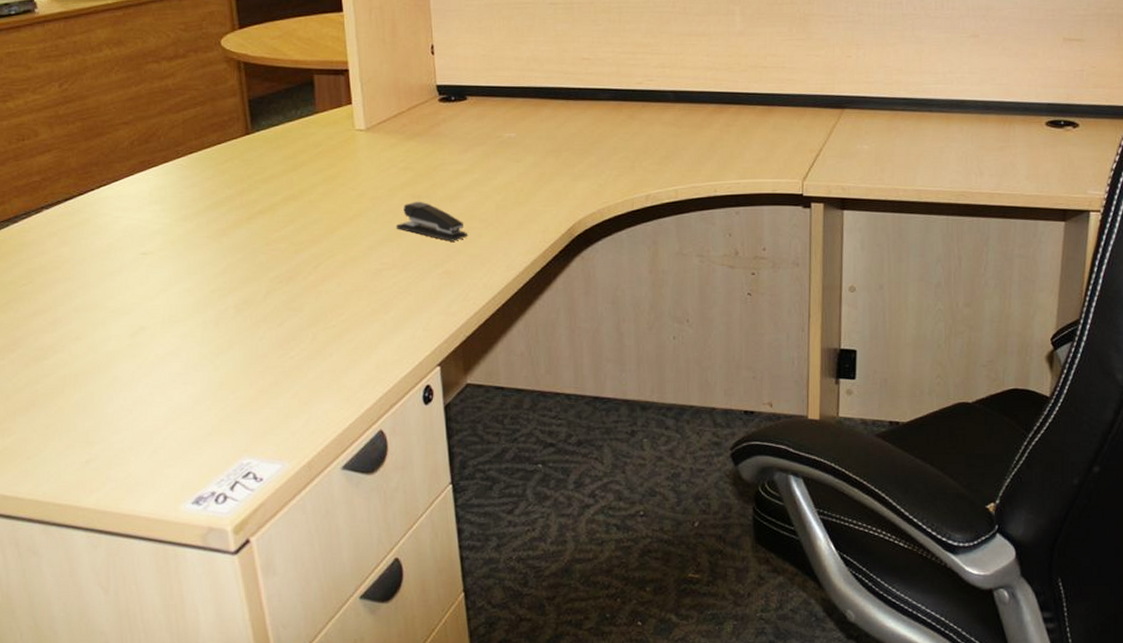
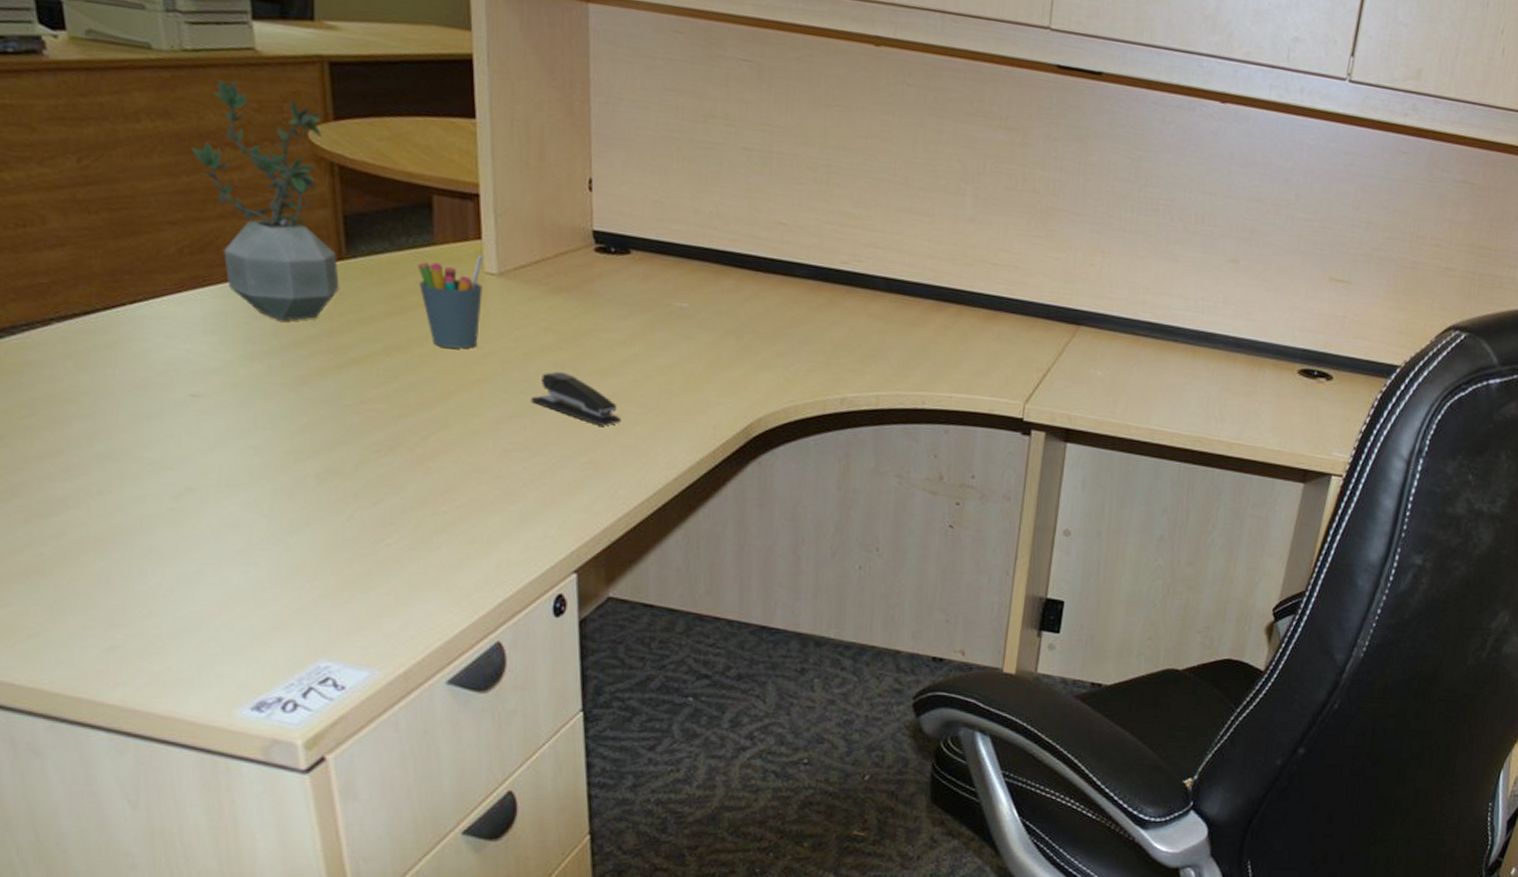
potted plant: none [138,11,248,187] -> present [191,79,340,321]
pen holder: none [304,117,355,193] -> present [417,255,483,349]

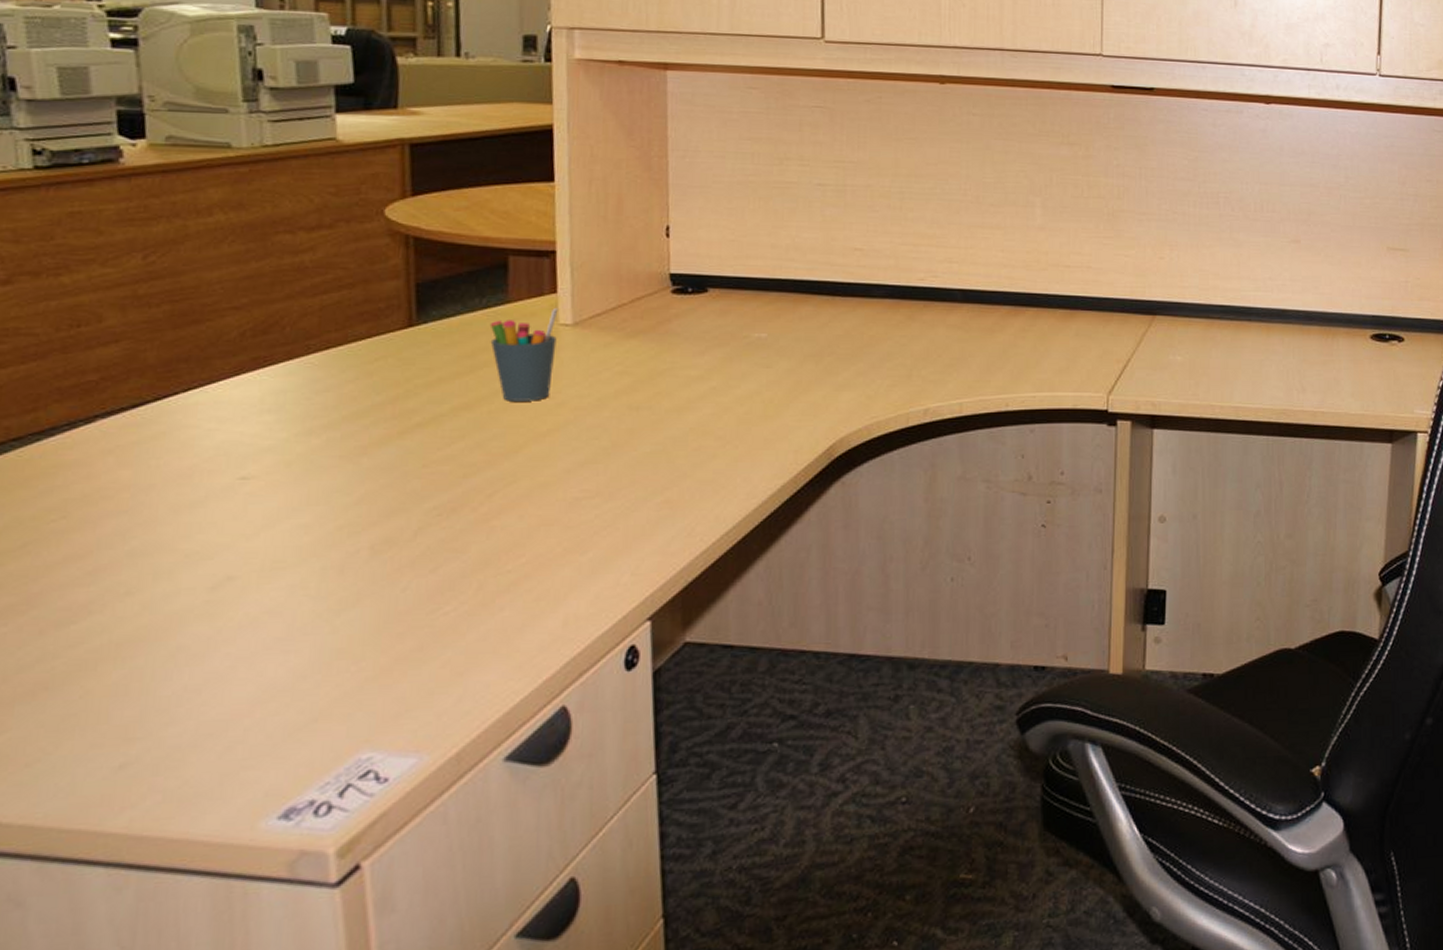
potted plant: present [191,79,340,321] -> none [263,169,408,392]
stapler: present [531,371,622,426] -> none [605,413,699,463]

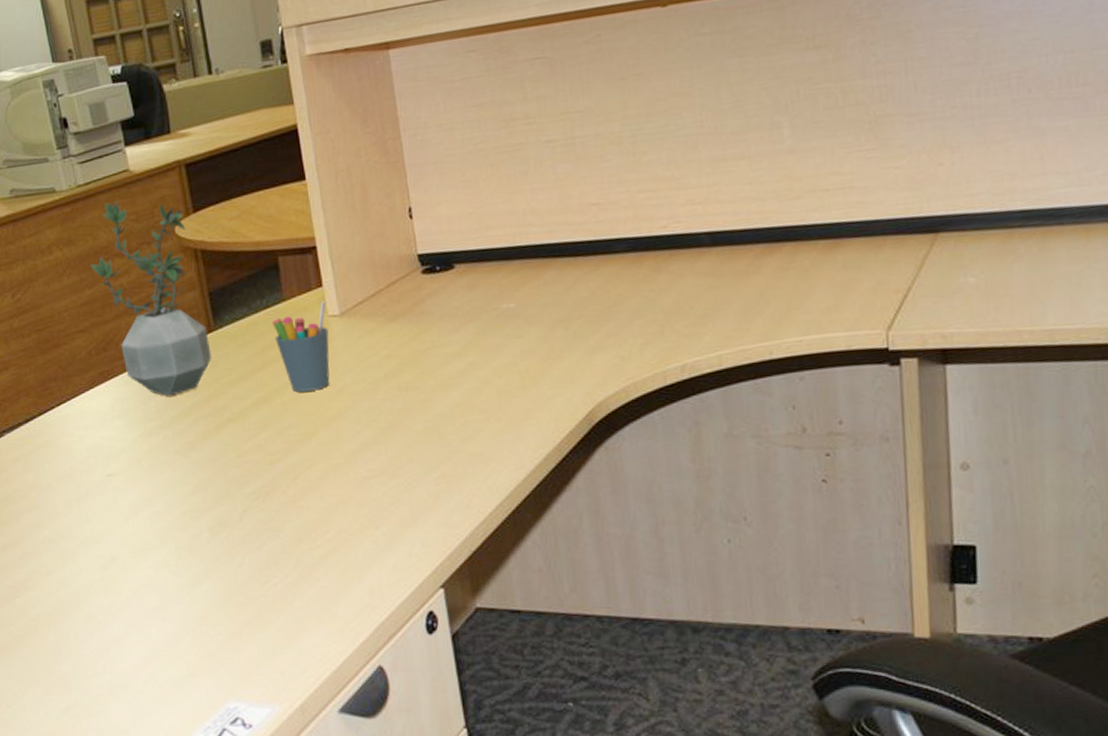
potted plant: none [263,169,408,392] -> present [90,201,212,396]

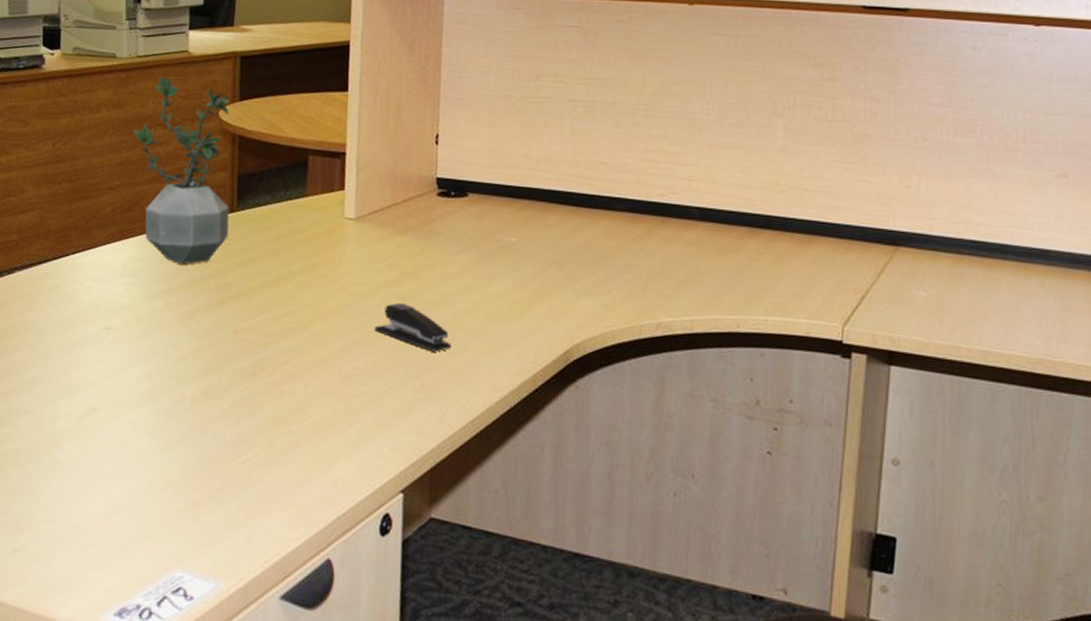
pen holder: present [272,301,330,392] -> none [290,203,345,284]
stapler: none [382,393,467,439] -> present [374,302,452,352]

